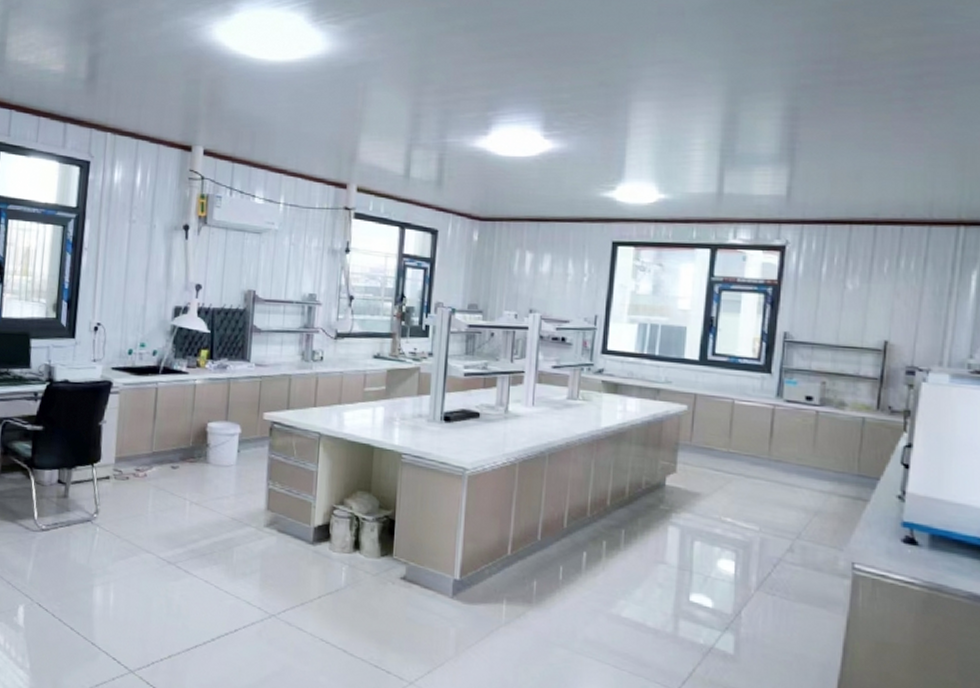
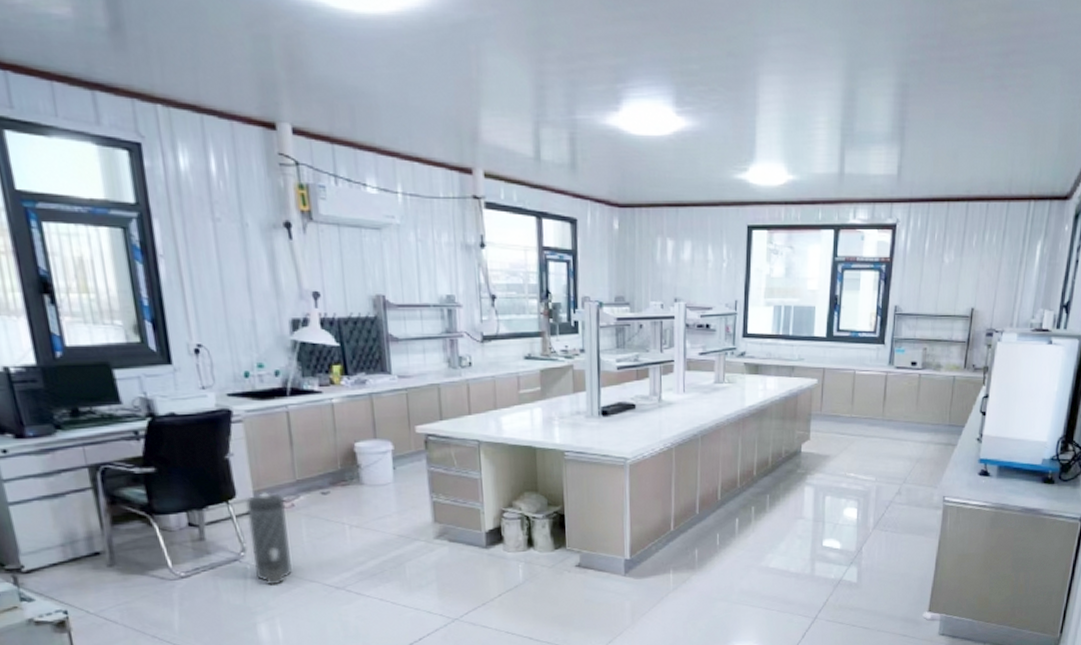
canister: none [102,460,139,551] -> present [246,492,292,585]

